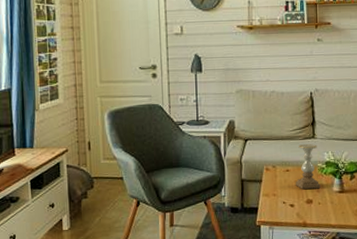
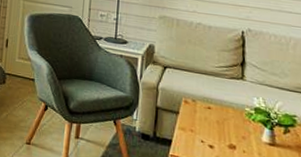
candle holder: present [295,144,321,189] -> none [217,83,247,135]

